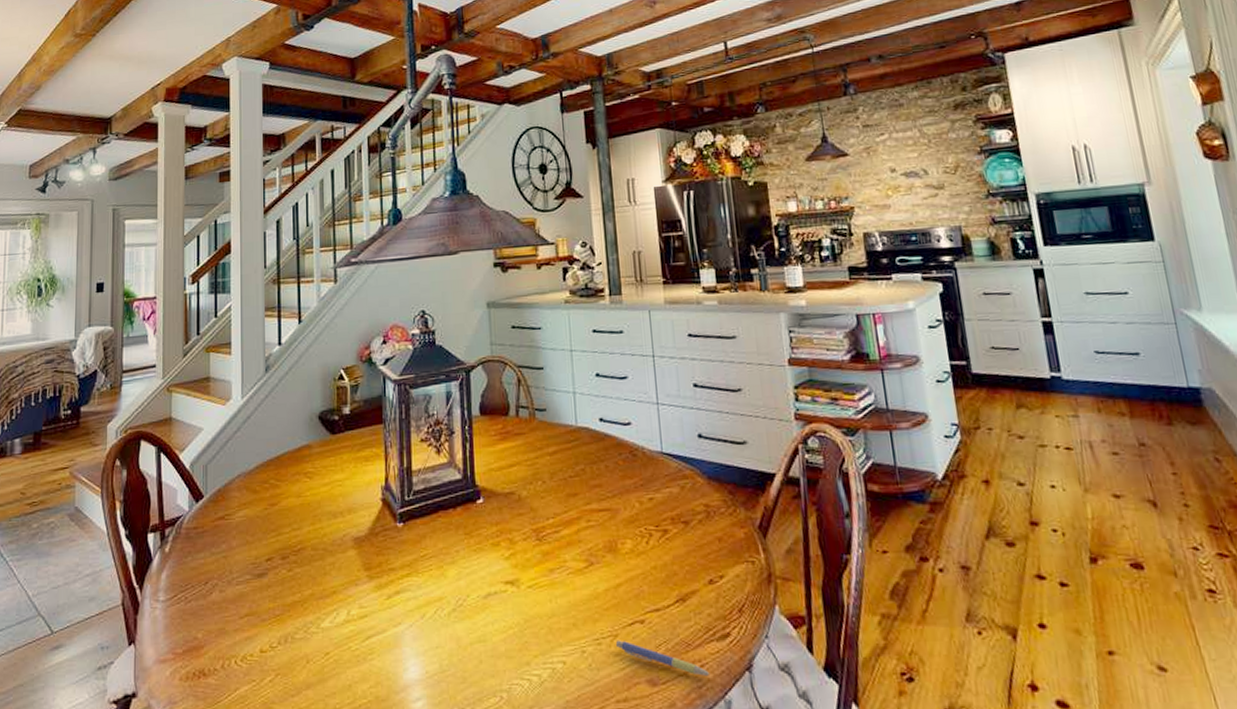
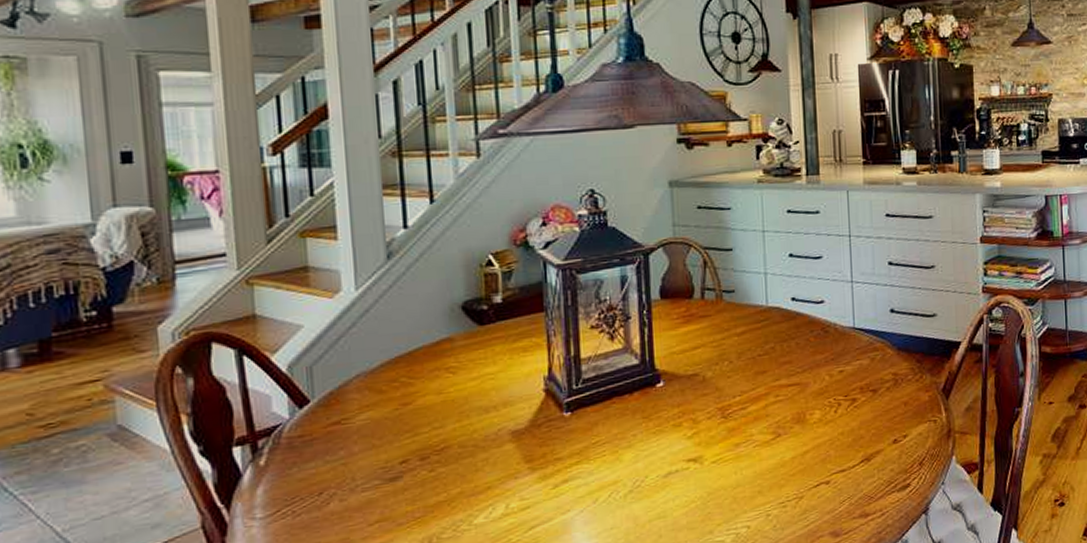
pen: present [615,640,709,676] -> none [800,500,889,523]

